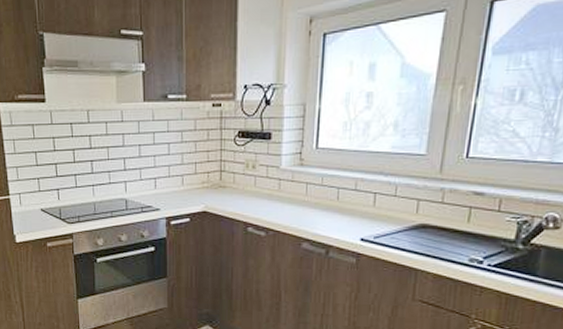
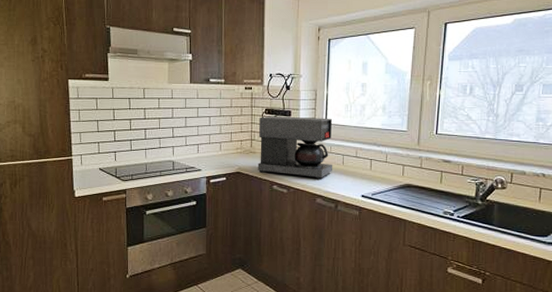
coffee maker: none [228,139,326,220] -> present [257,116,333,180]

